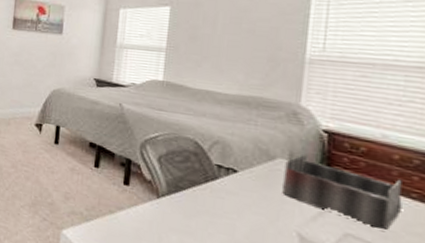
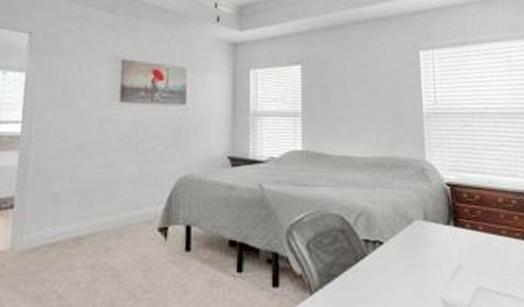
desk organizer: present [282,153,402,233] -> none [422,211,512,278]

